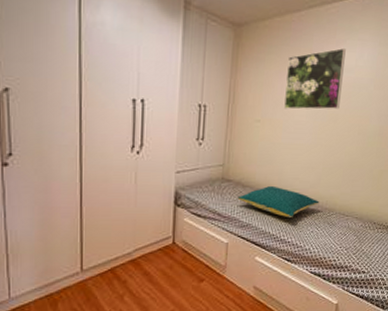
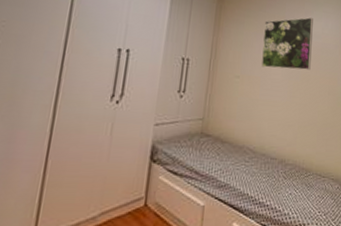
pillow: present [237,185,320,217] -> none [216,142,297,177]

